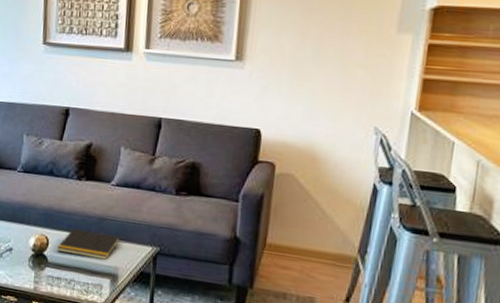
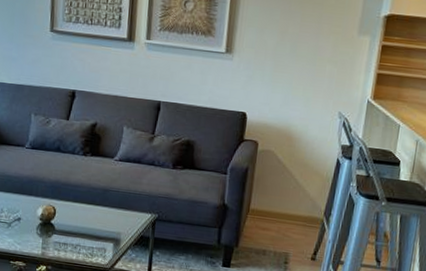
notepad: present [57,229,121,260] -> none [64,199,123,226]

